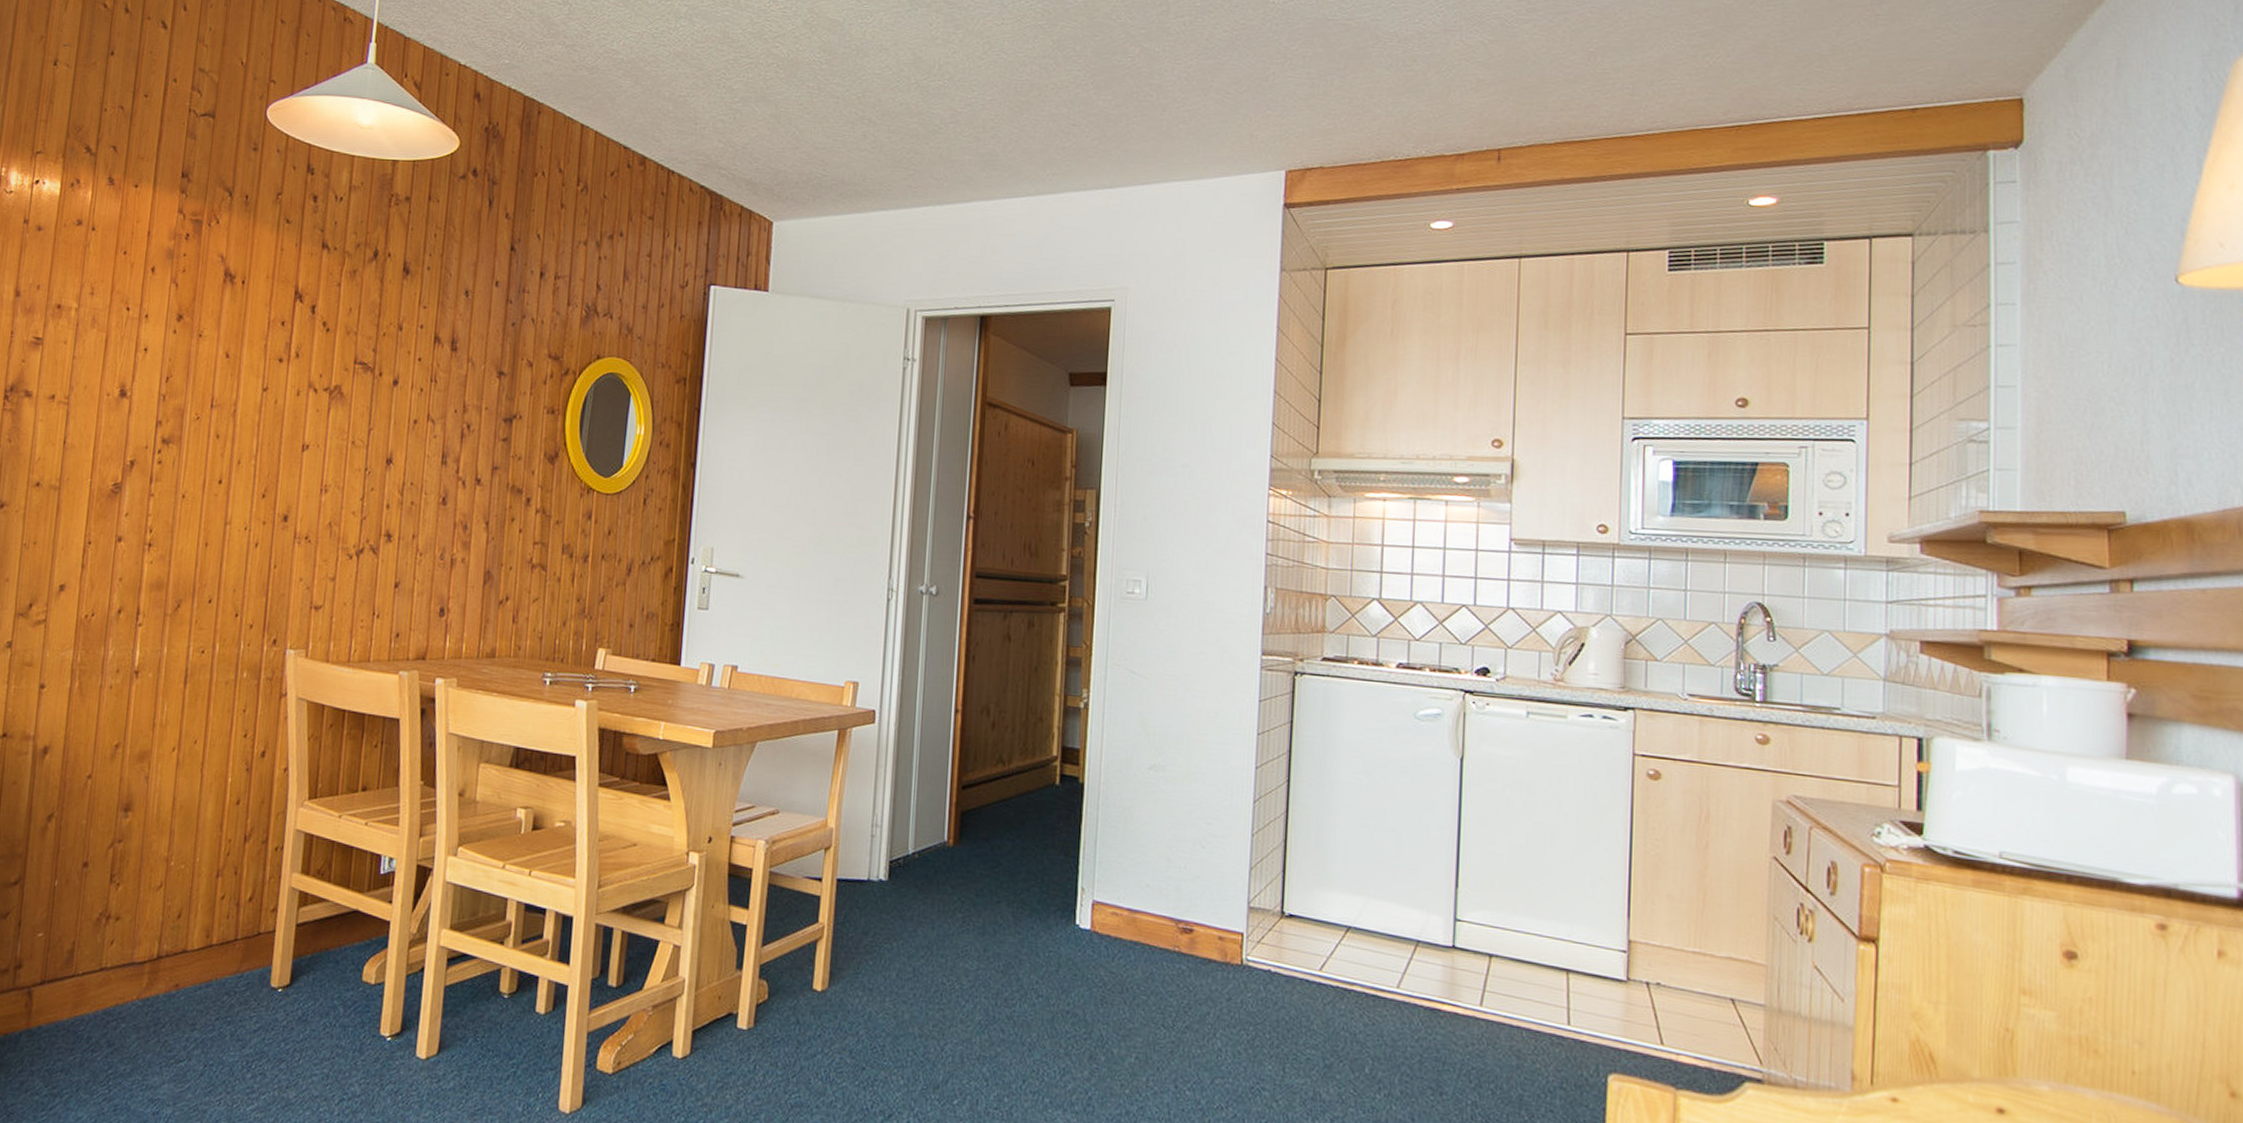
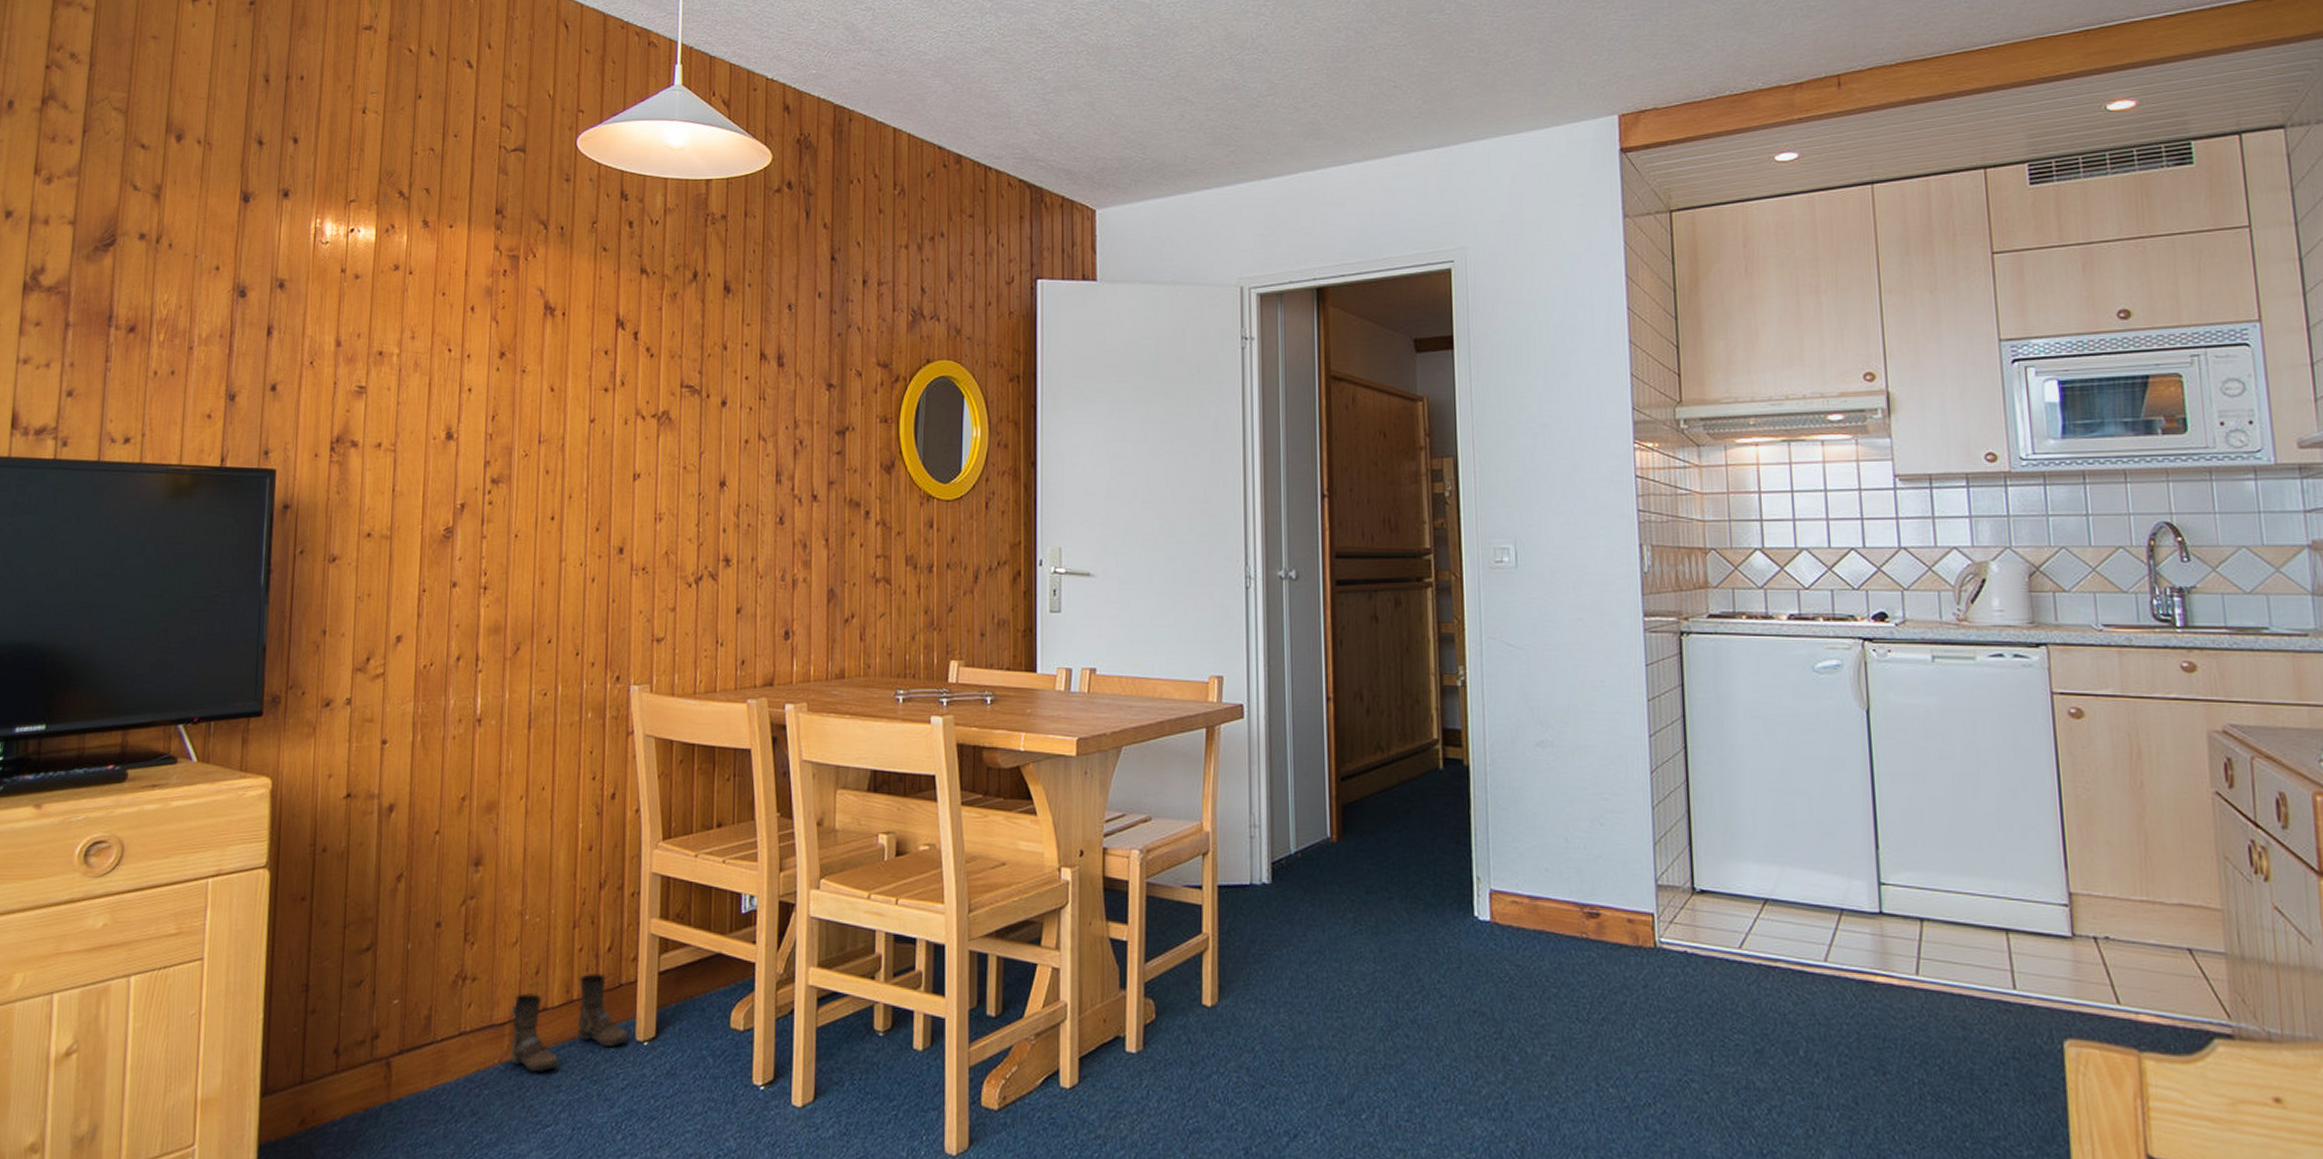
boots: none [148,921,264,1011] -> present [509,974,629,1073]

